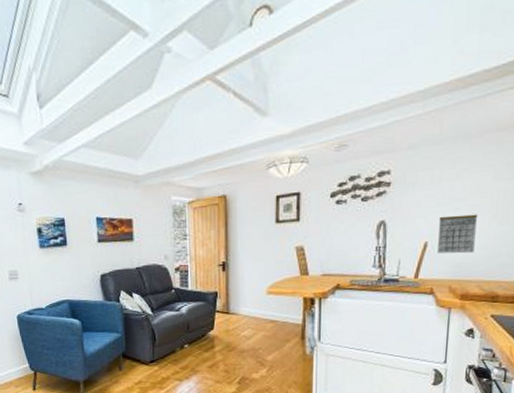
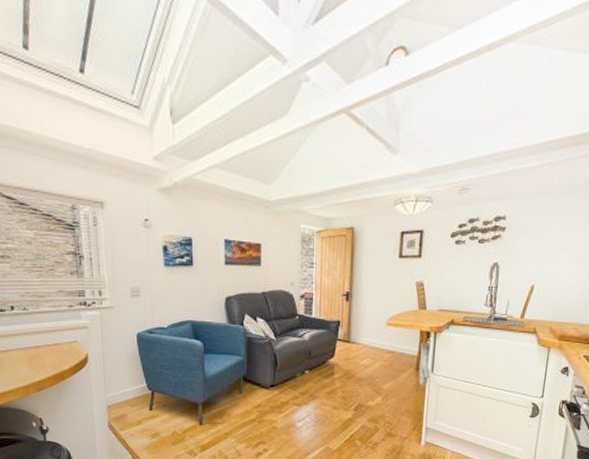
calendar: present [436,214,479,254] -> none [541,262,579,298]

